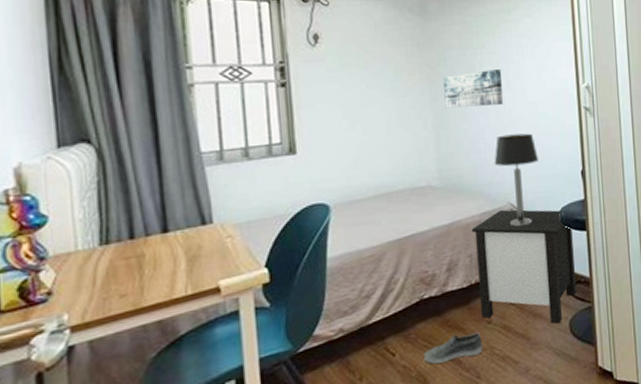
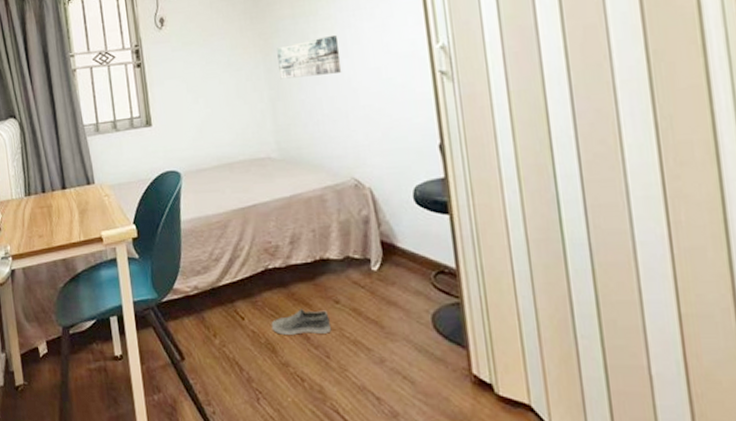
nightstand: present [471,209,577,324] -> none [313,184,440,316]
table lamp: present [494,133,539,227] -> none [334,102,386,204]

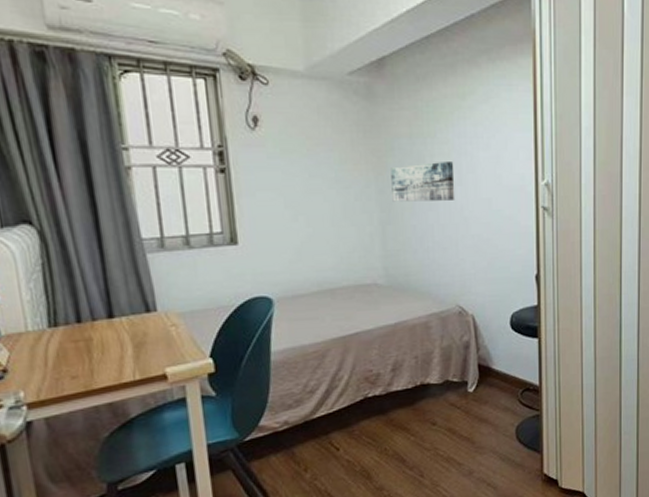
shoe: present [271,307,332,335] -> none [367,432,427,461]

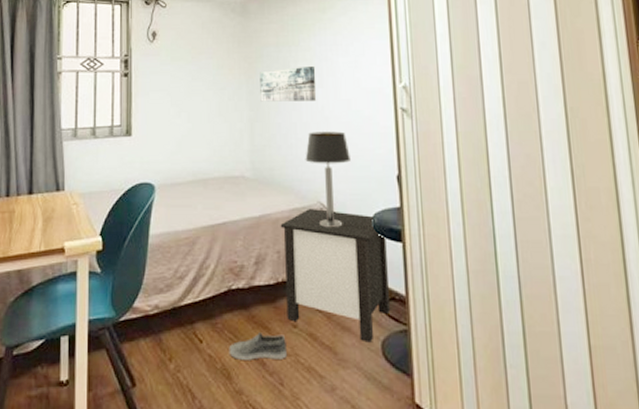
shoe: none [367,432,427,461] -> present [228,331,288,360]
nightstand: none [417,312,525,430] -> present [280,208,391,343]
table lamp: none [443,232,491,330] -> present [305,131,352,228]

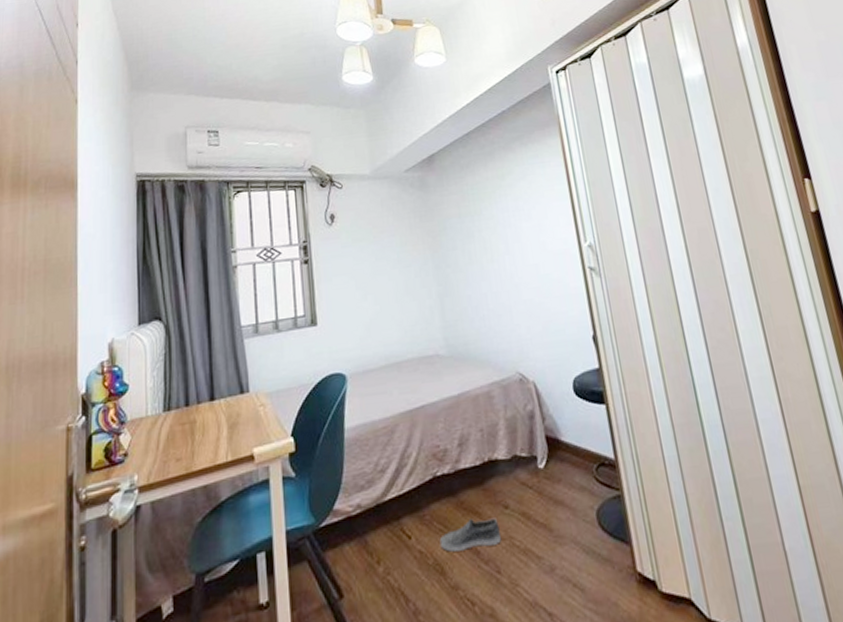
wall art: present [260,67,317,102] -> none [444,234,505,276]
nightstand: present [280,208,391,343] -> none [480,379,602,514]
table lamp: present [305,131,352,228] -> none [499,297,546,399]

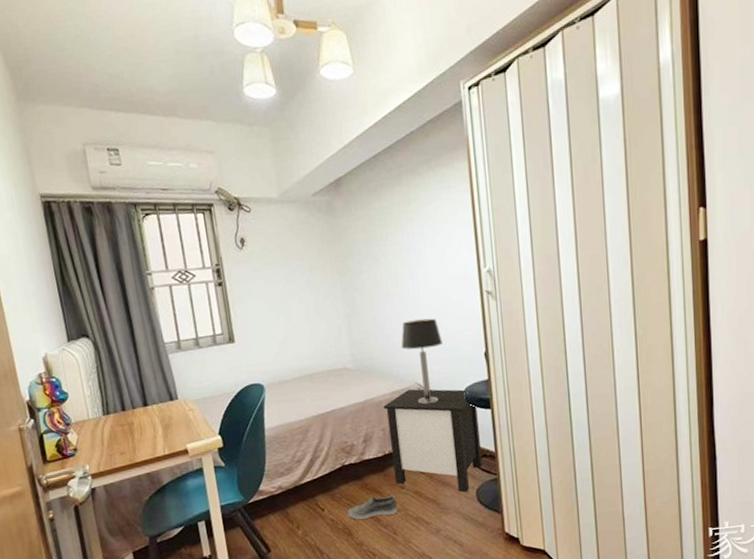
nightstand: none [480,379,602,514] -> present [383,389,483,493]
table lamp: none [499,297,546,399] -> present [401,318,443,404]

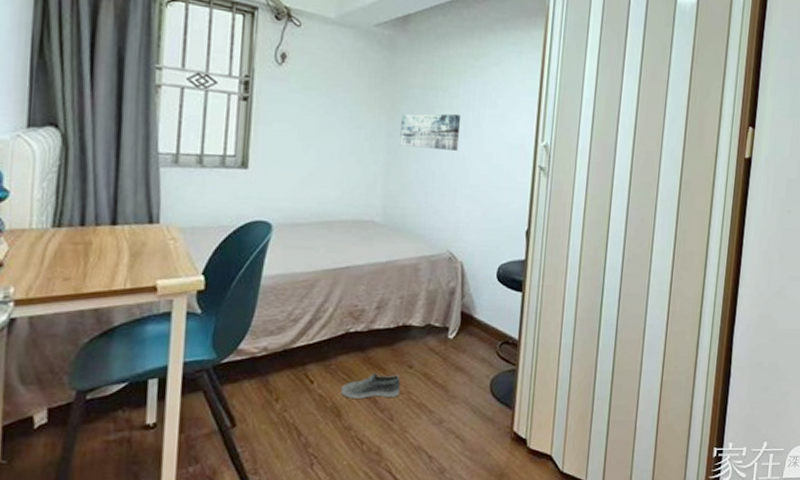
wall art: none [352,259,408,298] -> present [399,113,461,151]
nightstand: present [383,389,483,493] -> none [403,256,508,381]
table lamp: present [401,318,443,404] -> none [439,181,486,277]

